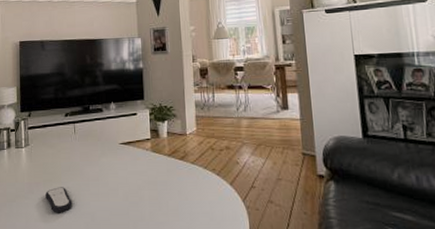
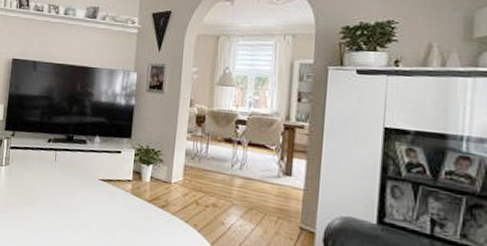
remote control: present [45,187,73,213] -> none [19,211,44,238]

